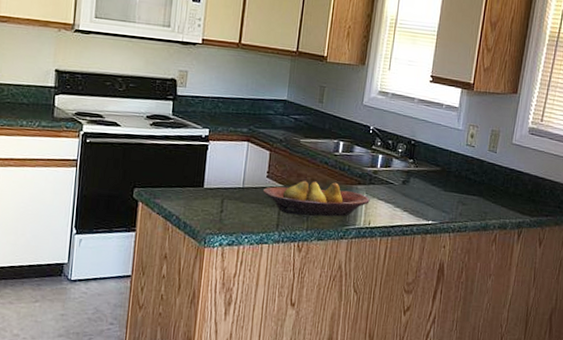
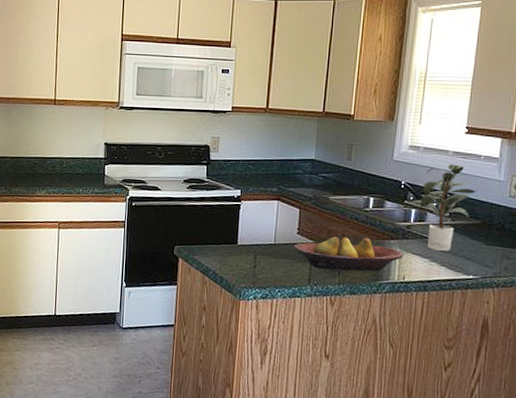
potted plant: none [374,111,438,197] -> present [406,164,476,251]

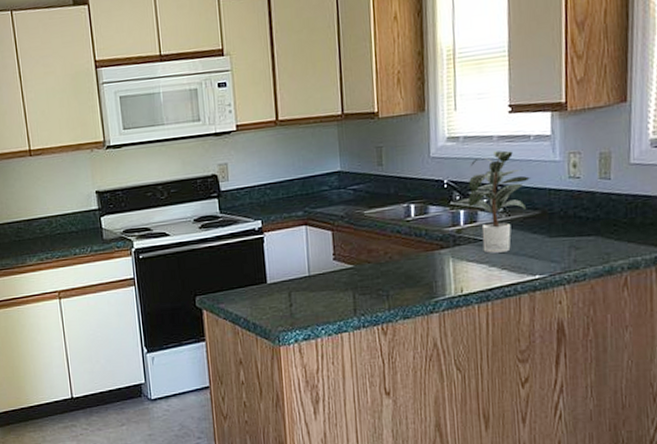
fruit bowl: present [294,236,404,272] -> none [332,251,458,296]

